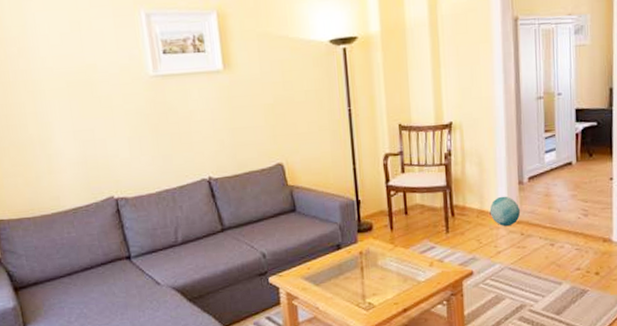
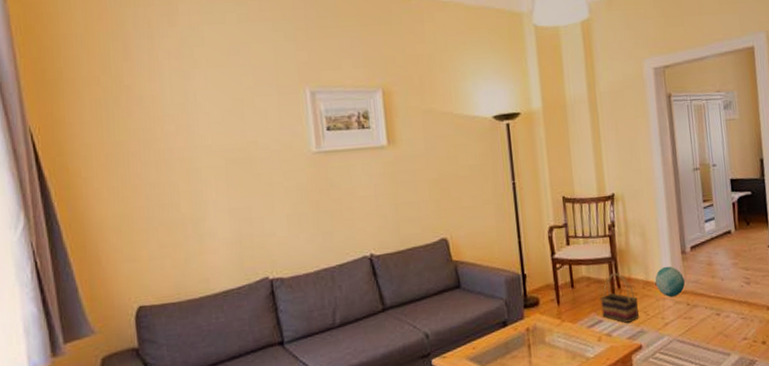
basket: none [434,201,472,250] -> present [600,272,639,323]

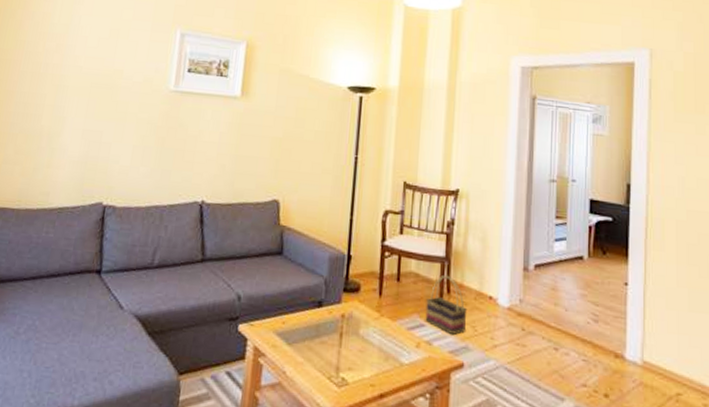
ball: present [655,266,685,297] -> none [489,280,522,316]

